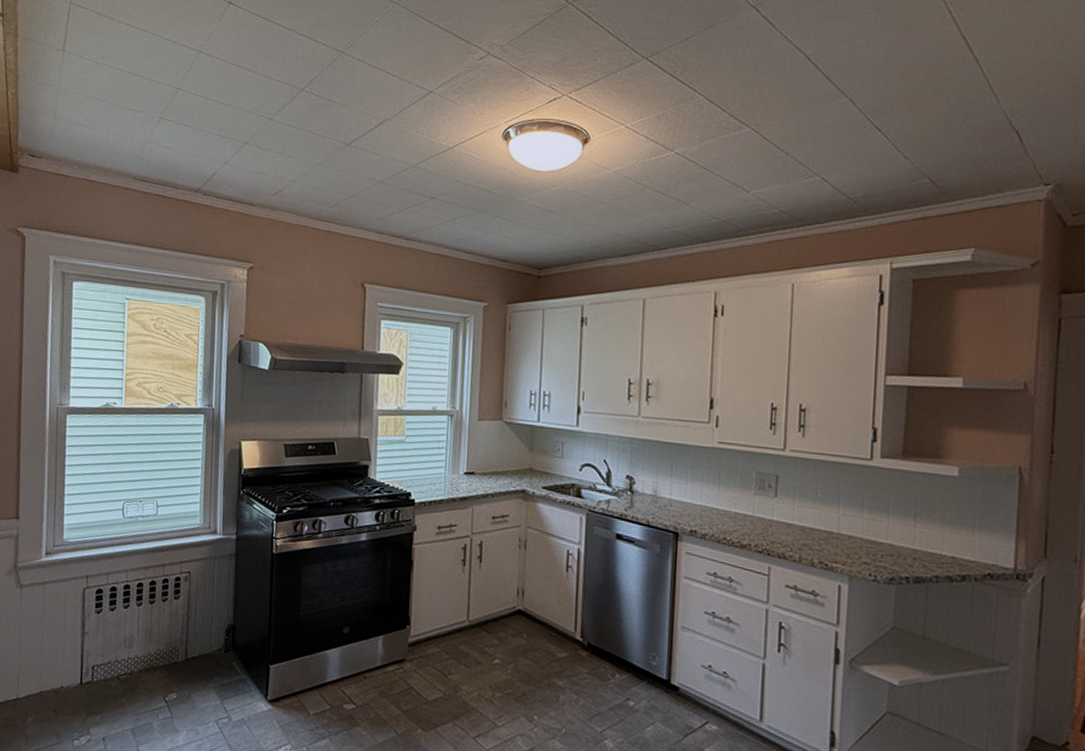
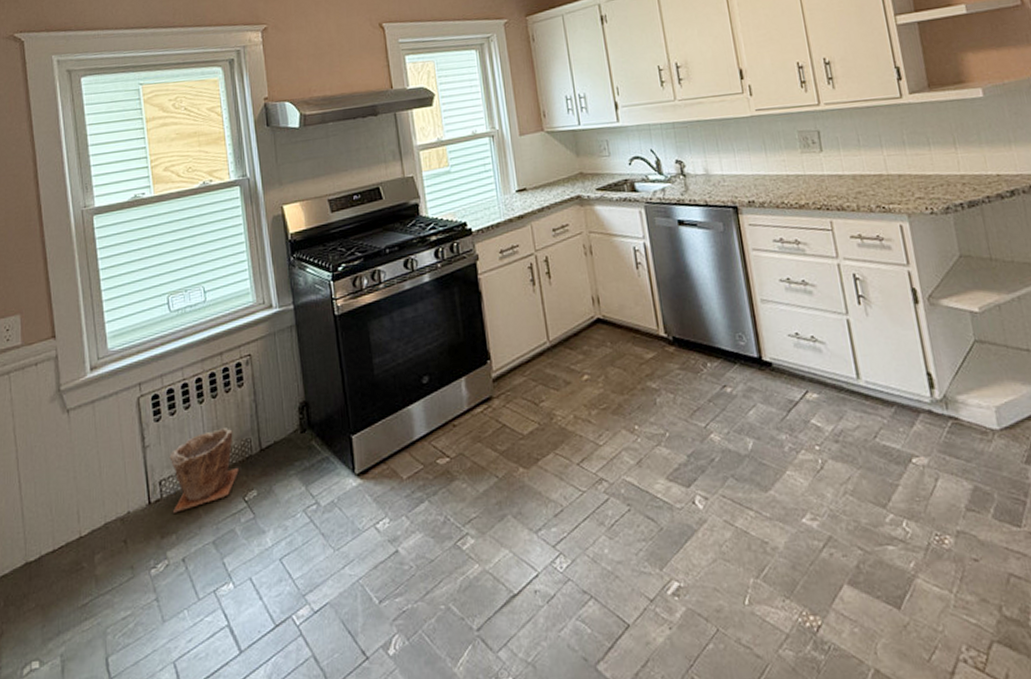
plant pot: none [101,632,164,697] -> present [169,428,239,513]

